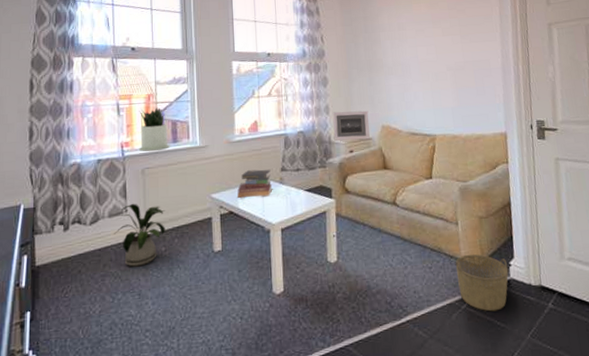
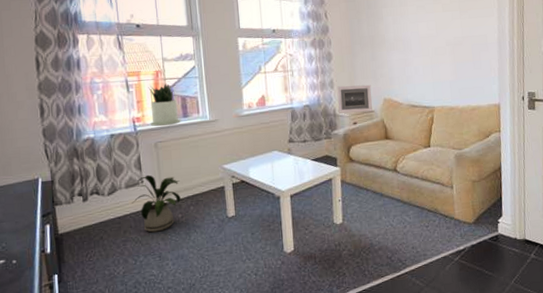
books: present [237,169,272,198] -> none [248,141,281,168]
basket: present [455,254,509,312] -> none [449,213,497,263]

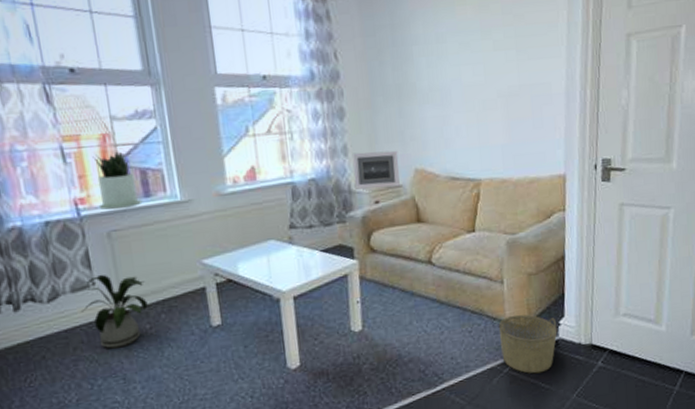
basket: none [449,213,497,263] -> present [498,314,558,374]

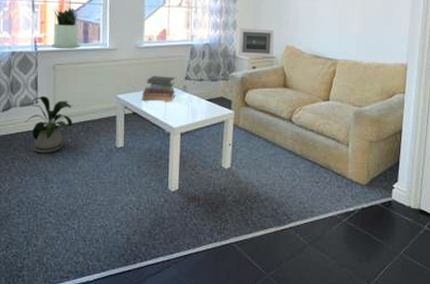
books: none [235,227,279,263] -> present [142,76,175,102]
basket: present [498,314,558,374] -> none [341,174,391,227]

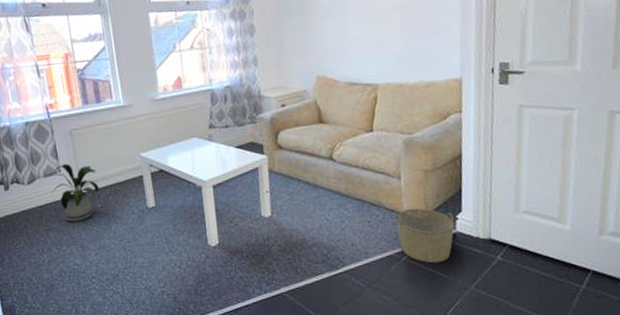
planter: present [50,7,81,50] -> none [58,67,94,114]
books: present [142,76,175,102] -> none [166,127,201,156]
picture frame: present [238,28,275,57] -> none [262,60,303,95]
basket: none [341,174,391,227] -> present [396,207,455,264]

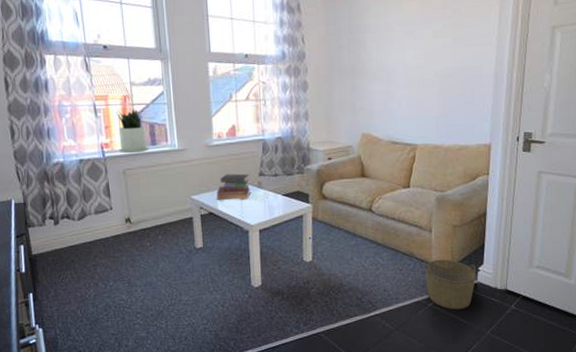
house plant: present [50,163,99,222] -> none [100,201,149,259]
planter: none [58,67,94,114] -> present [116,109,149,154]
books: none [166,127,201,156] -> present [216,173,250,200]

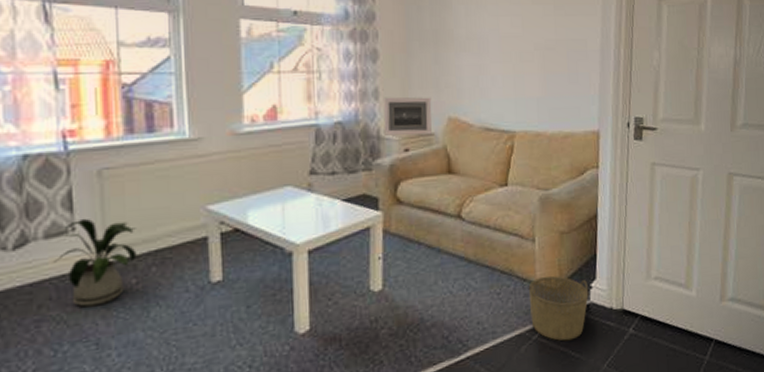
house plant: none [100,201,149,259] -> present [52,218,137,308]
planter: present [116,109,149,154] -> none [91,80,142,146]
books: present [216,173,250,200] -> none [246,172,296,210]
picture frame: none [312,117,350,148] -> present [383,96,432,136]

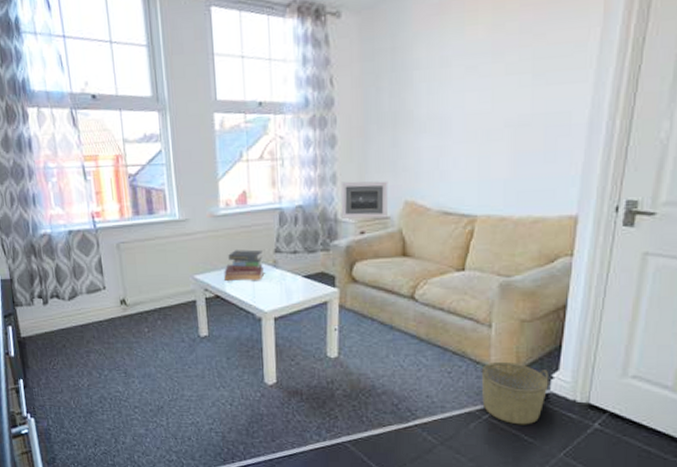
house plant: present [52,218,137,308] -> none [93,280,147,346]
books: none [246,172,296,210] -> present [224,249,264,282]

